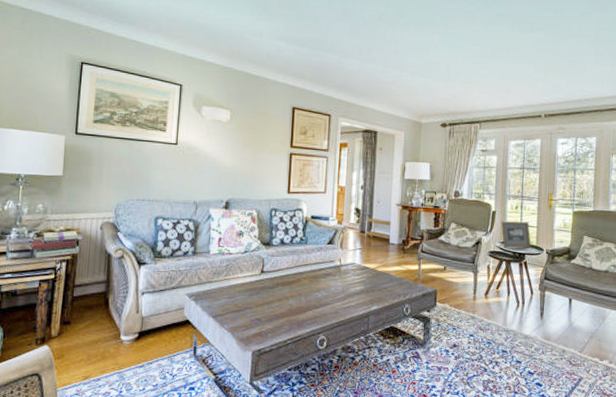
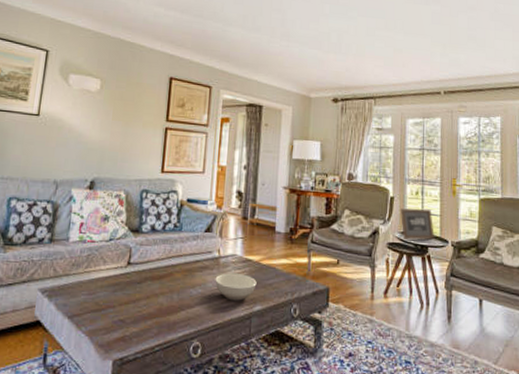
bowl: none [337,279,374,302] -> present [215,273,257,301]

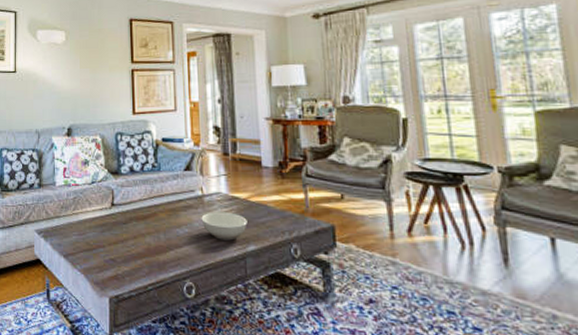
picture frame: present [401,208,434,240] -> none [419,129,471,168]

